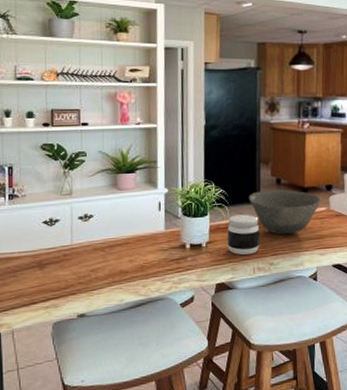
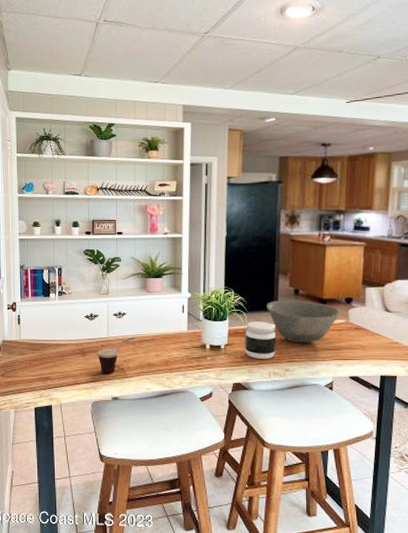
cup: none [59,242,104,288] -> present [98,338,134,374]

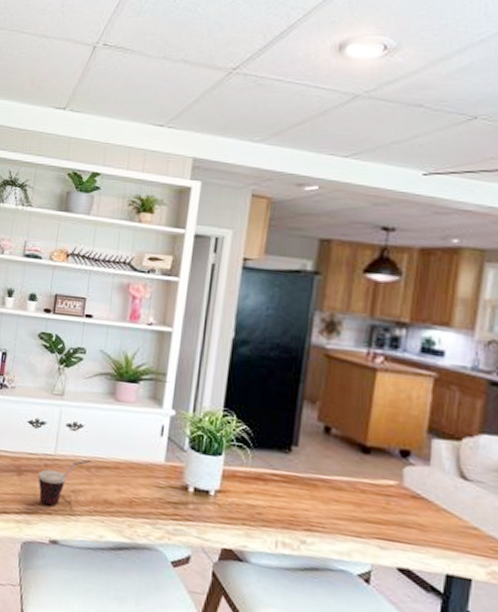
jar: present [245,321,277,359] -> none [244,462,292,521]
bowl: present [267,299,340,344] -> none [281,437,391,508]

